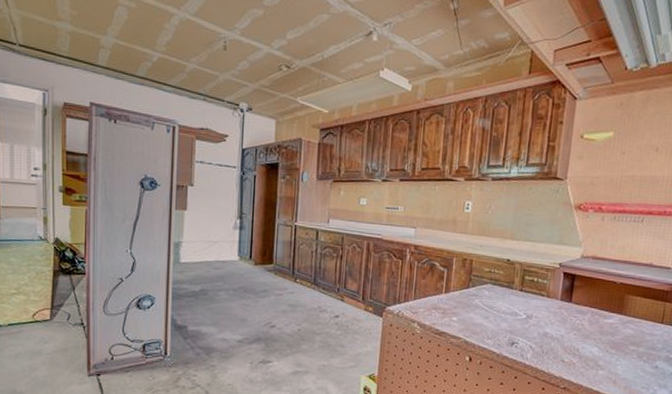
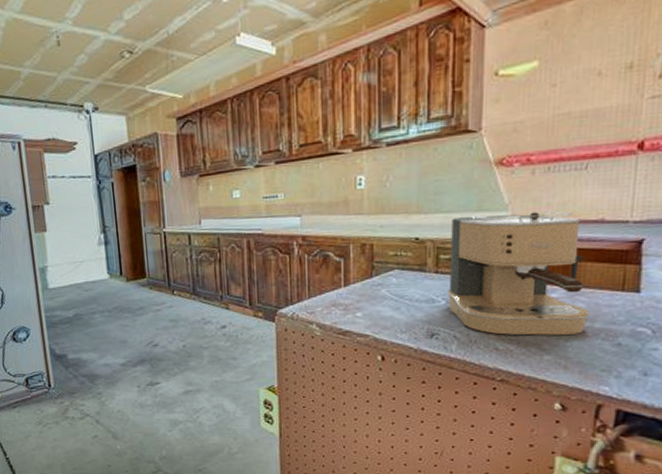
coffee maker: none [528,247,636,355] -> present [447,211,589,336]

